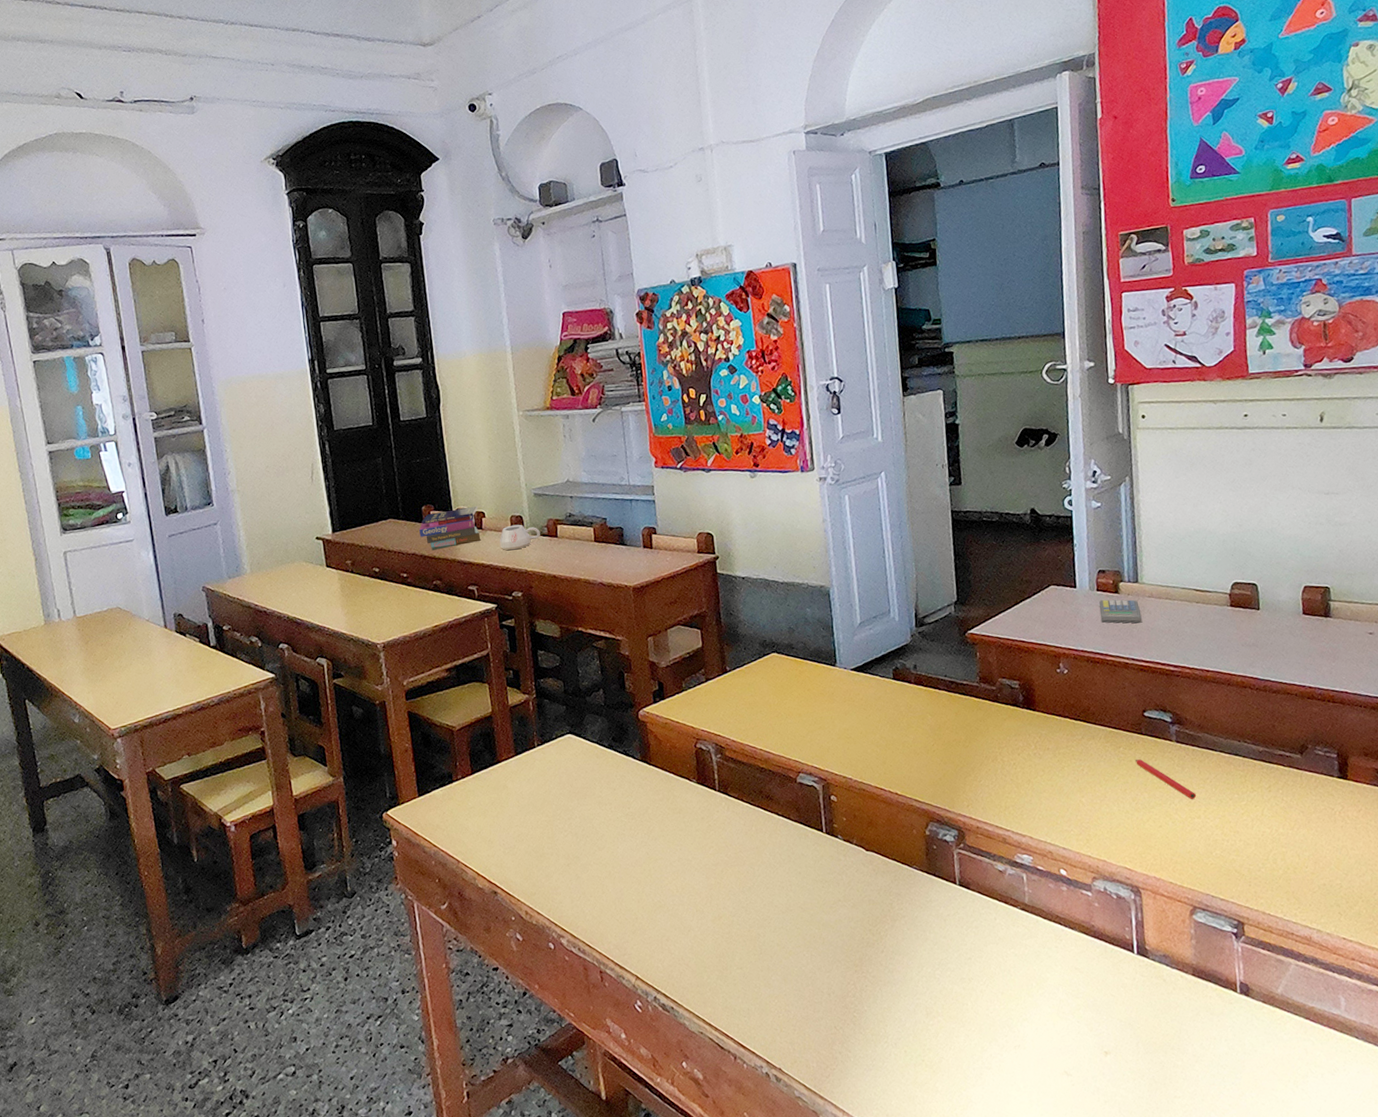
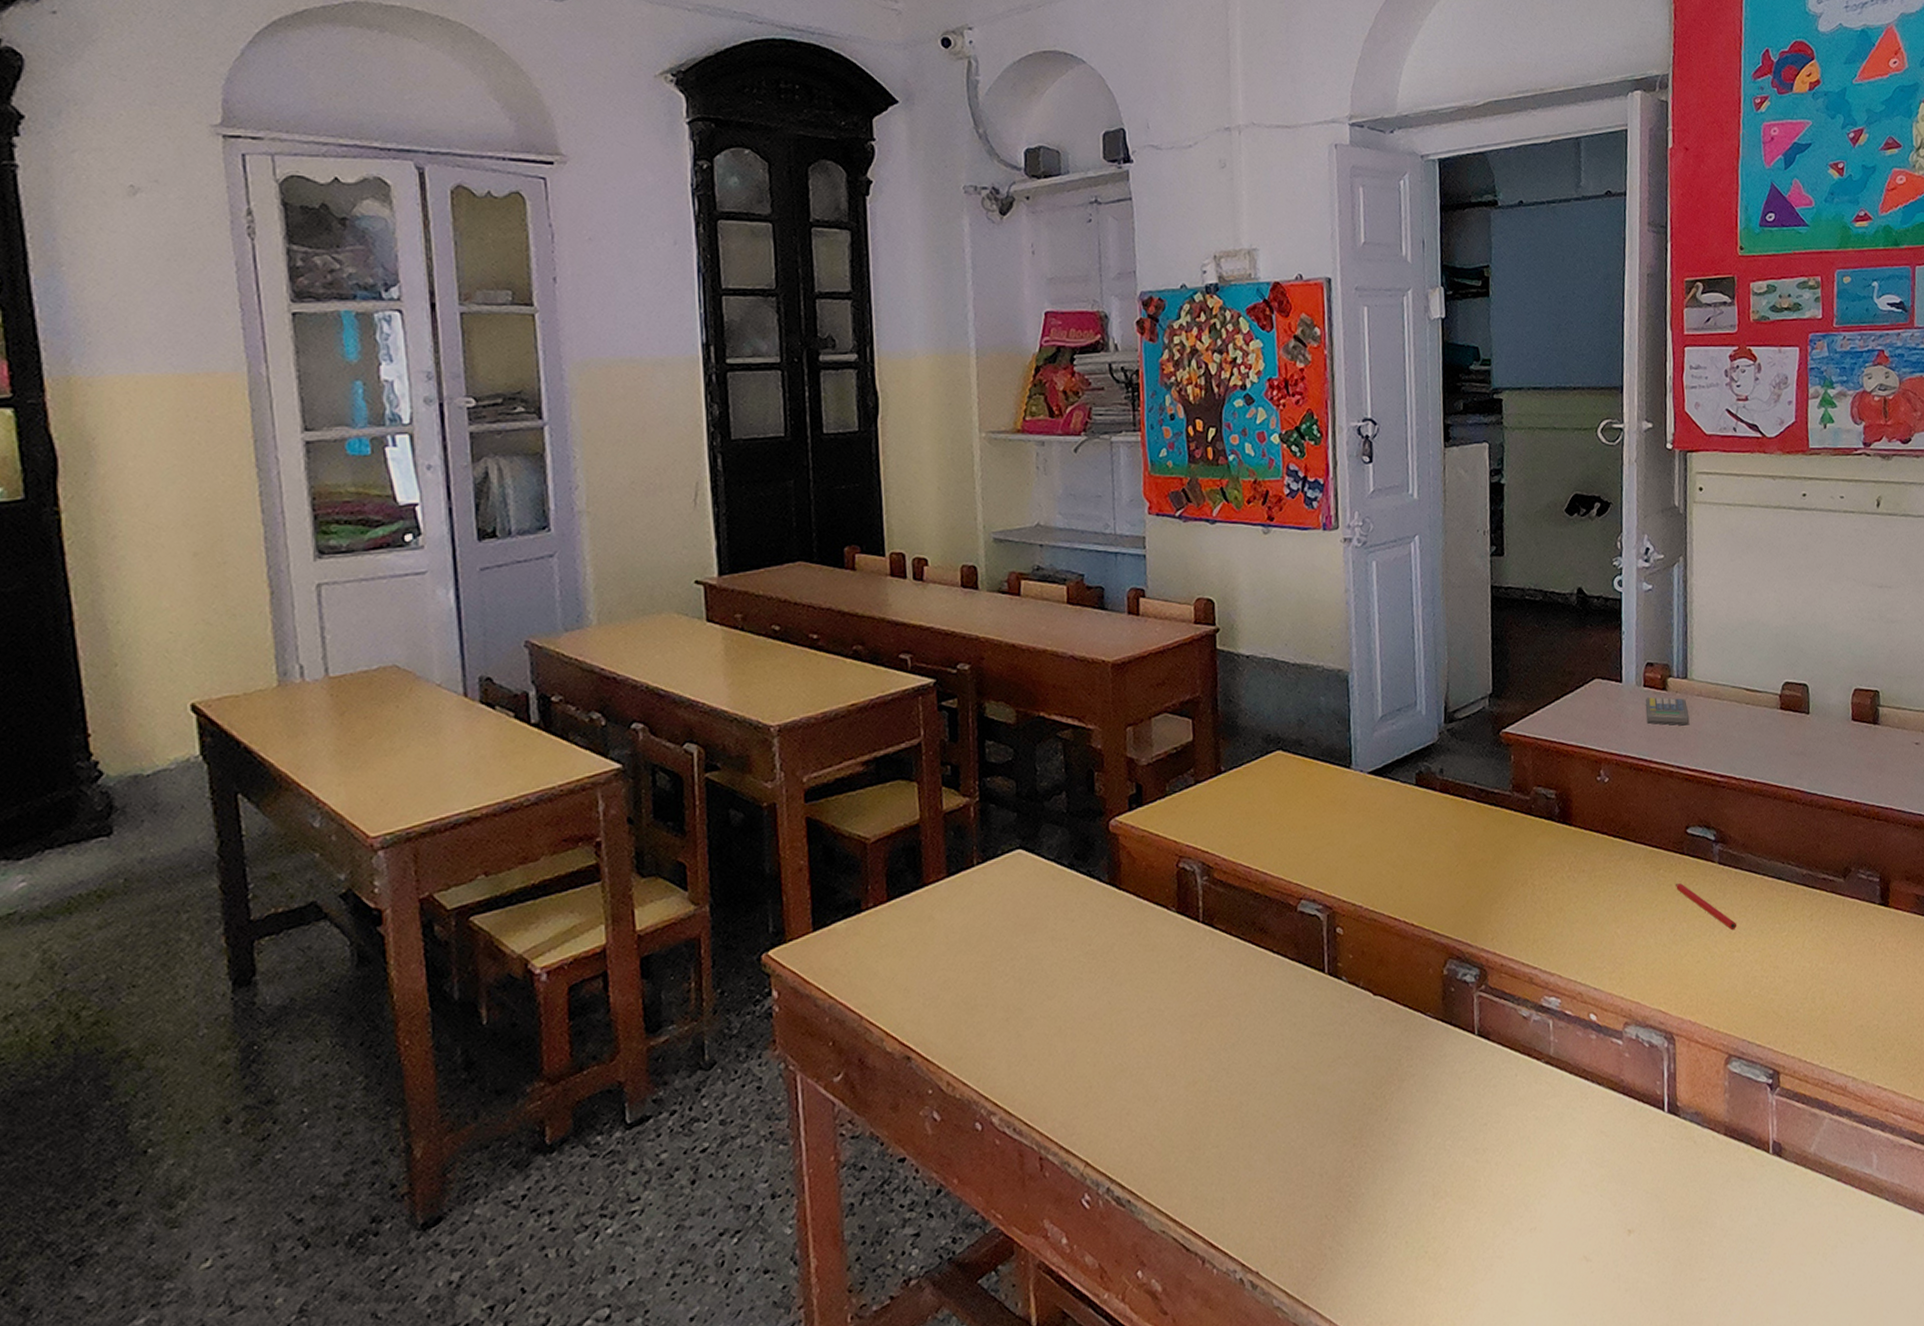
books: present [419,506,481,551] -> none [839,550,921,606]
cup: present [499,524,540,551] -> none [944,577,998,610]

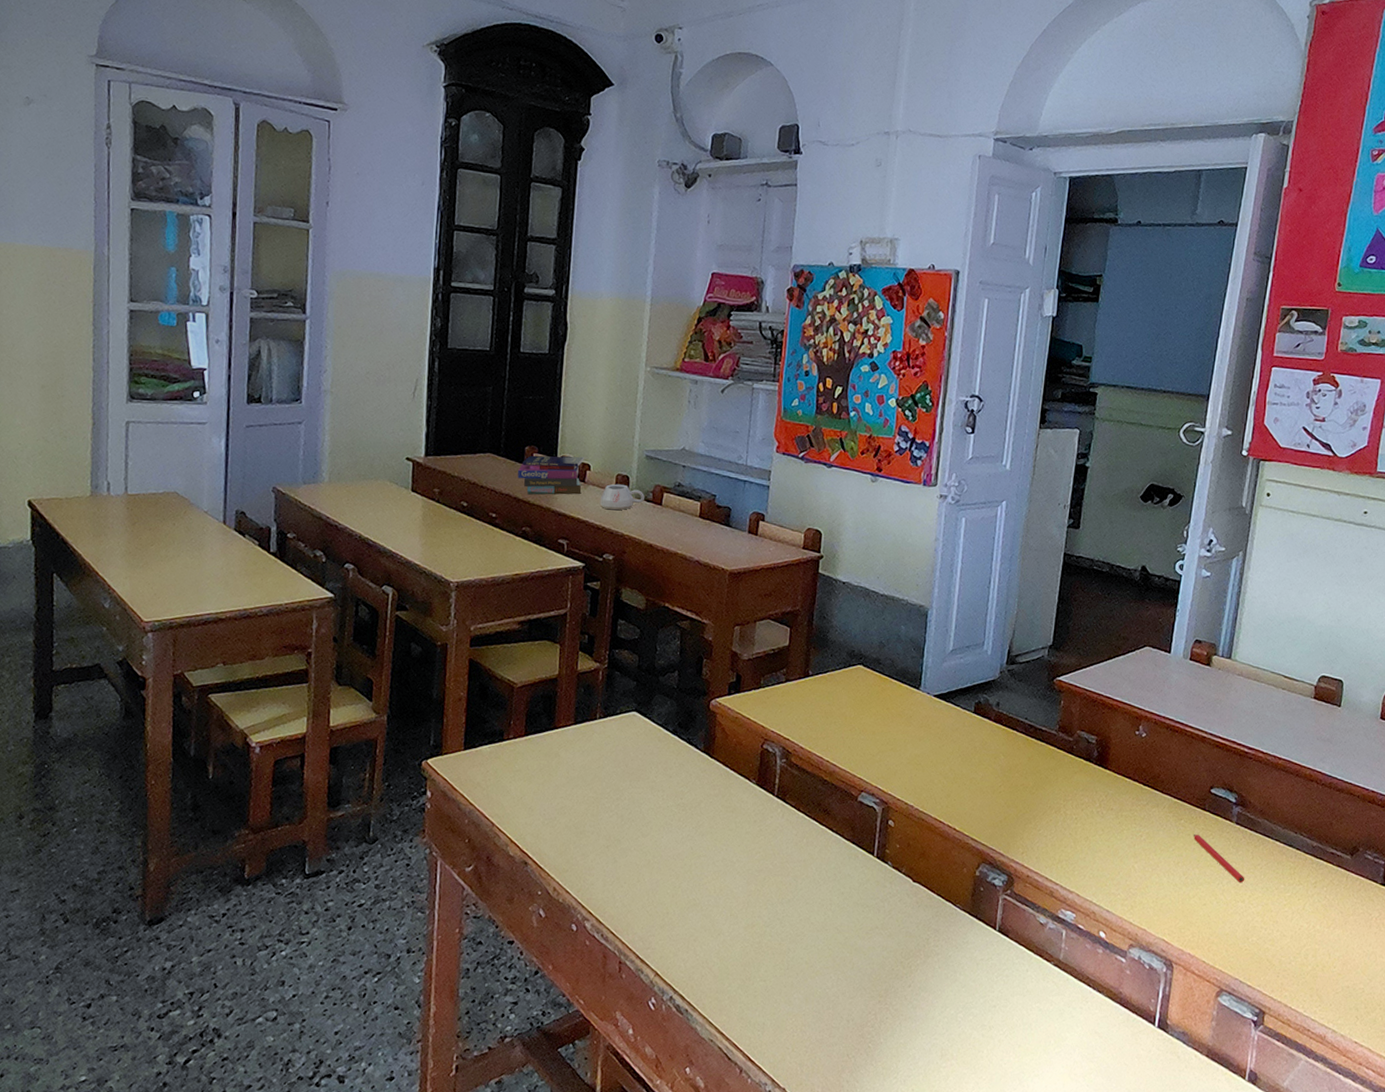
books: none [839,550,921,606] -> present [518,455,584,496]
cup: none [944,577,998,610] -> present [599,484,645,511]
calculator: present [1645,697,1690,726] -> none [1187,670,1228,700]

